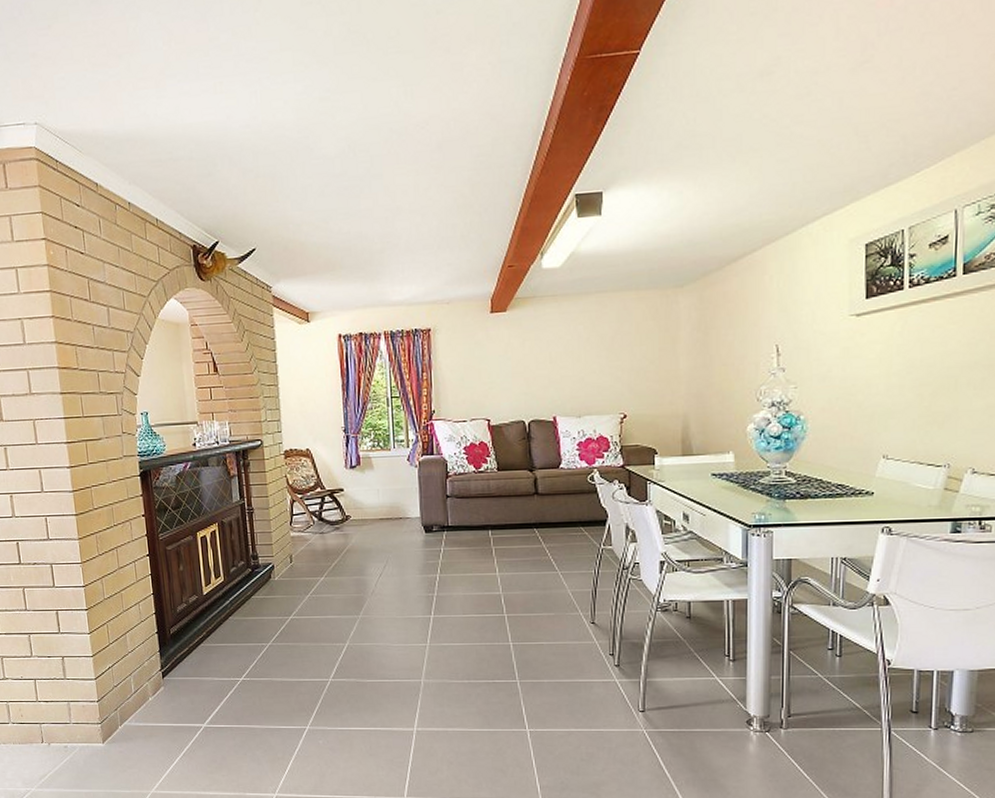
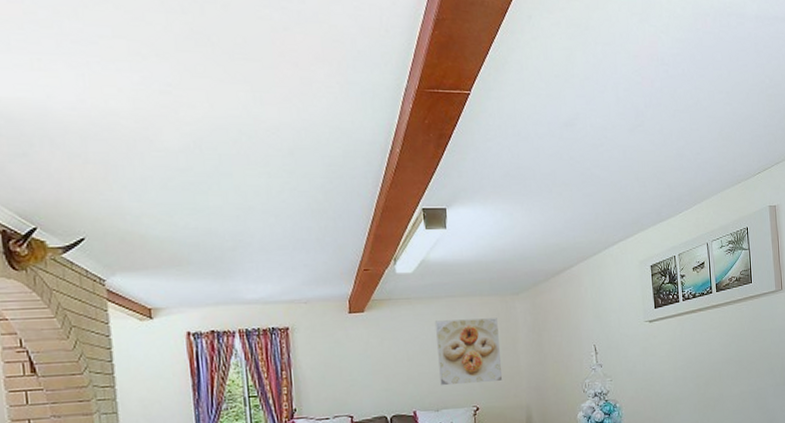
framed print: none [582,315,657,391] -> present [434,318,503,386]

